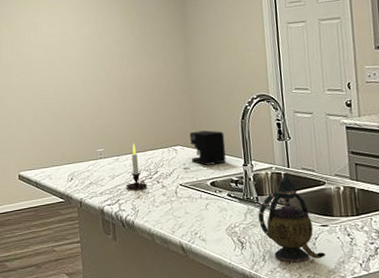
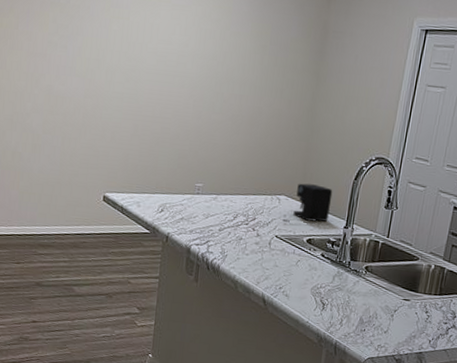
candle: present [126,143,148,190] -> none [219,184,242,234]
teapot: present [258,175,326,262] -> none [345,245,401,331]

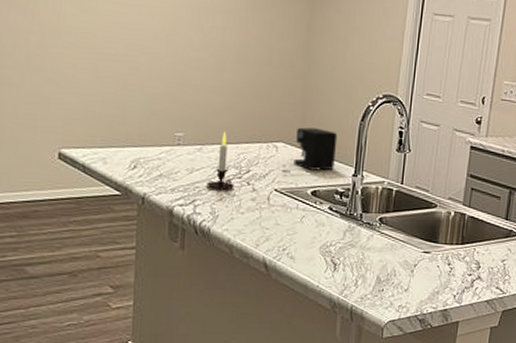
candle: none [219,184,242,234] -> present [207,131,235,190]

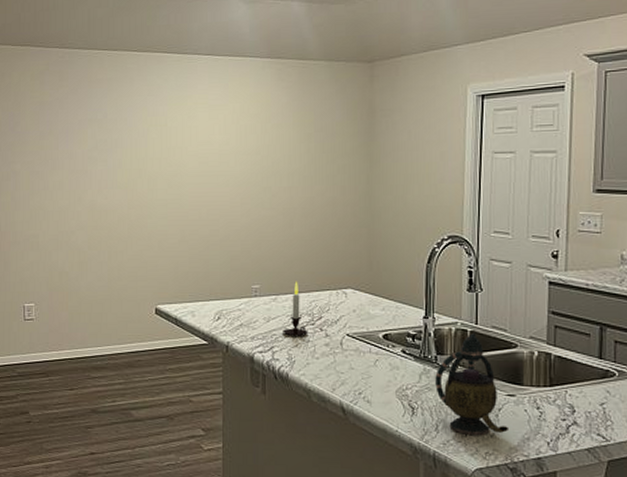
coffee maker: present [282,127,338,174] -> none [352,273,405,318]
teapot: none [358,193,422,289] -> present [435,333,510,435]

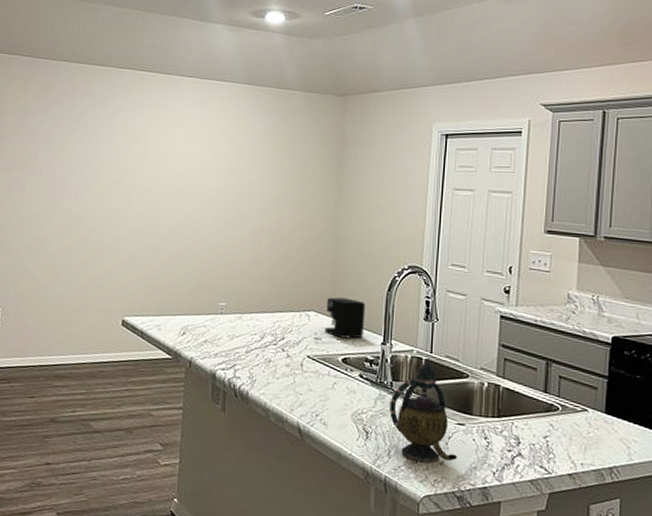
candle: present [283,281,308,336] -> none [246,301,271,356]
coffee maker: none [352,273,405,318] -> present [314,297,366,342]

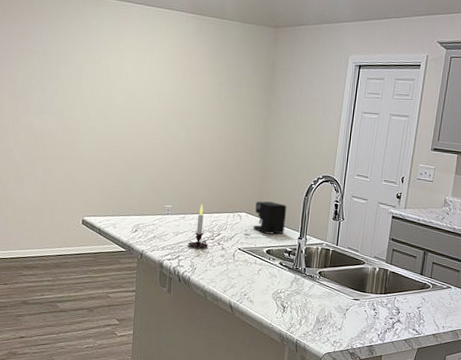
candle: none [246,301,271,356] -> present [188,204,209,248]
teapot: present [390,361,458,462] -> none [302,252,353,328]

